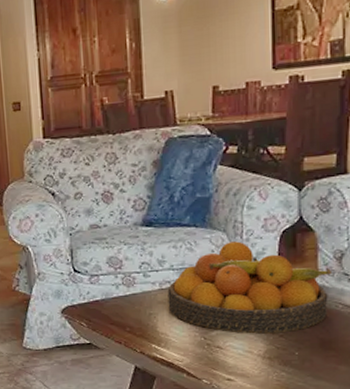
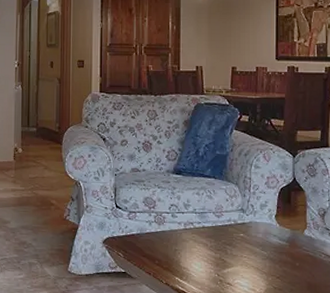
fruit bowl: present [167,241,331,334] -> none [190,193,316,275]

